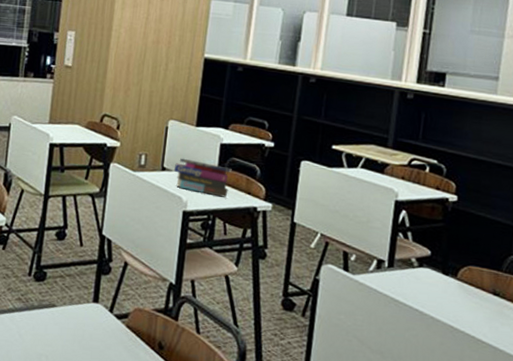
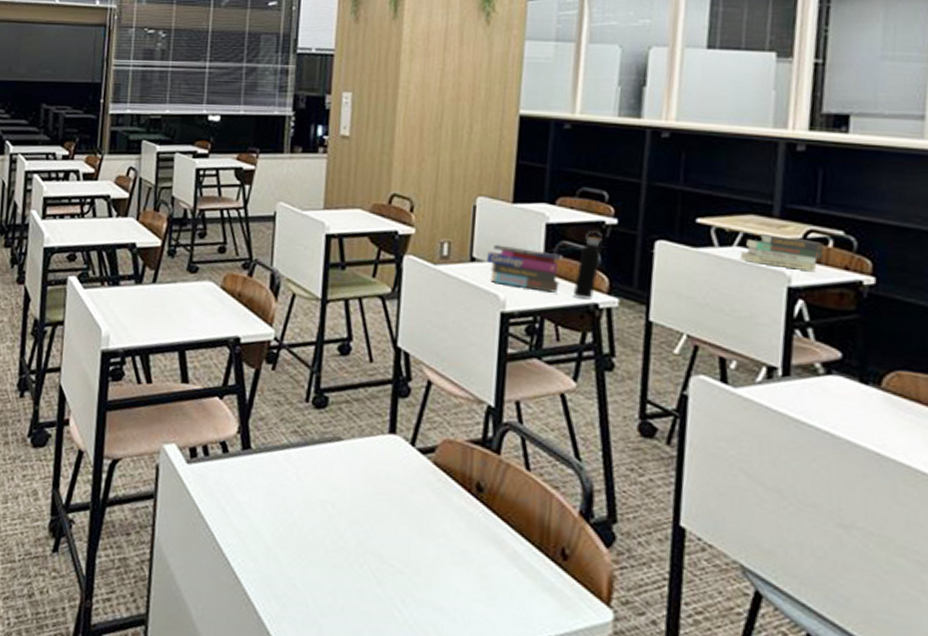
water bottle: none [238,151,262,204] -> present [572,231,602,299]
books: none [361,160,423,190] -> present [739,234,824,272]

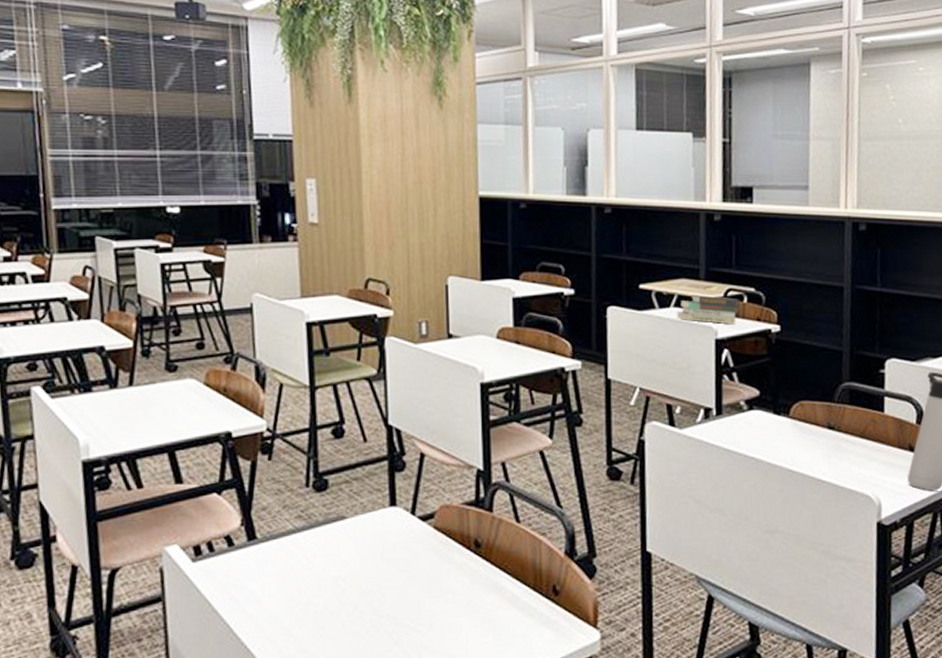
books: present [487,244,563,293] -> none [463,320,530,361]
water bottle: present [572,231,602,299] -> none [541,302,563,364]

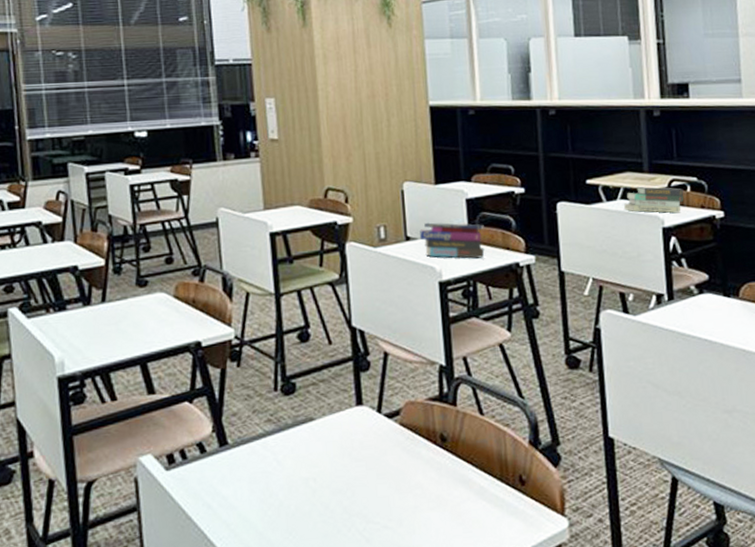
books: none [463,320,530,361] -> present [420,222,485,258]

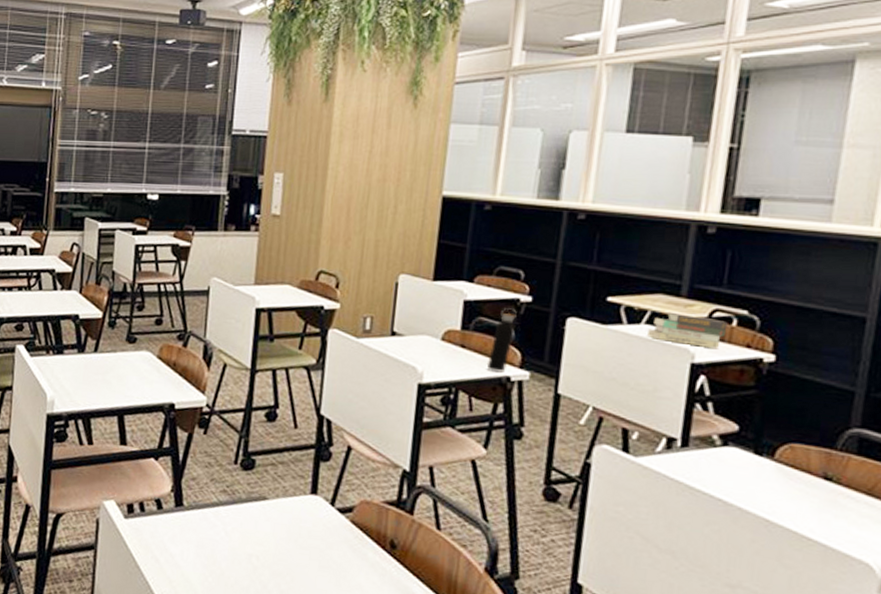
books: present [420,222,485,258] -> none [407,319,479,366]
water bottle: none [496,201,515,260] -> present [486,308,517,373]

